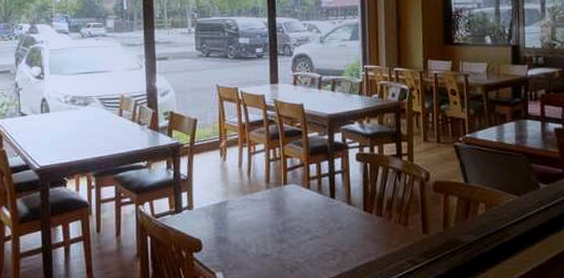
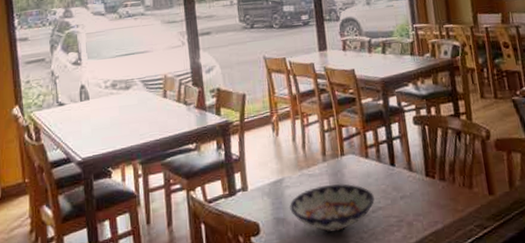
bowl: none [232,210,312,255] -> present [290,183,375,232]

